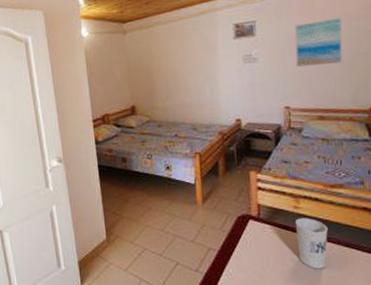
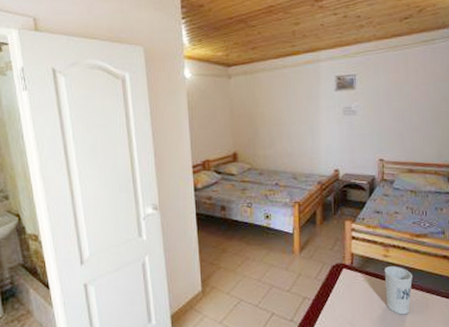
wall art: present [294,17,343,67] -> none [390,77,432,121]

